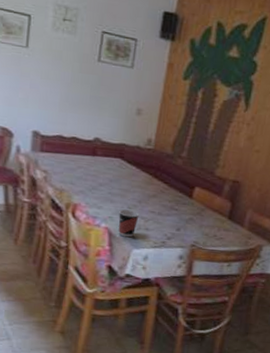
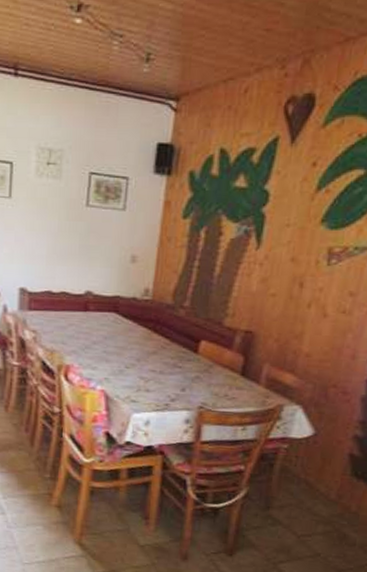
cup: present [118,209,140,238] -> none [115,369,139,401]

